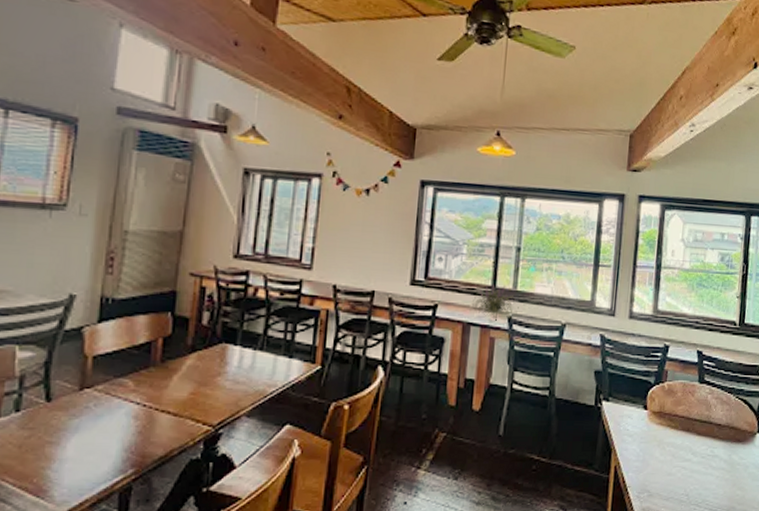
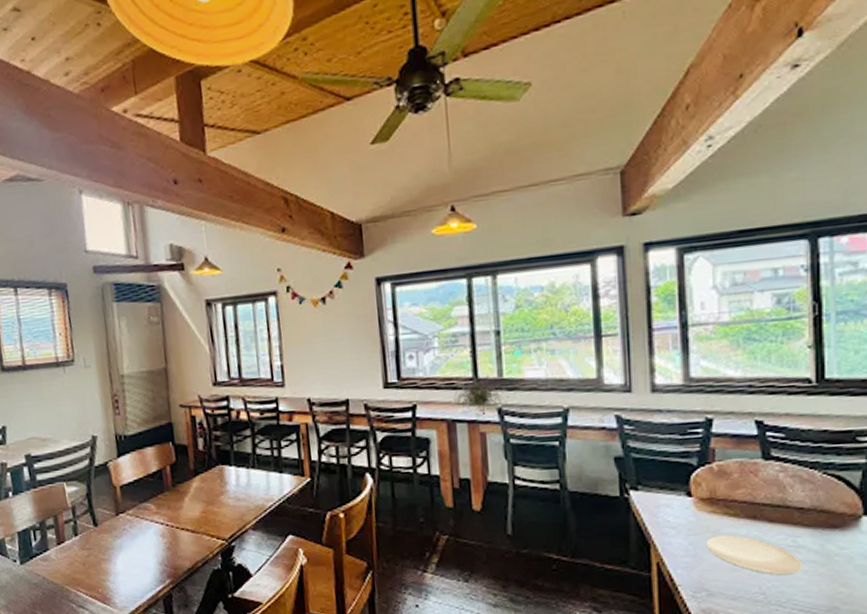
plate: none [652,444,716,479] -> present [706,535,803,575]

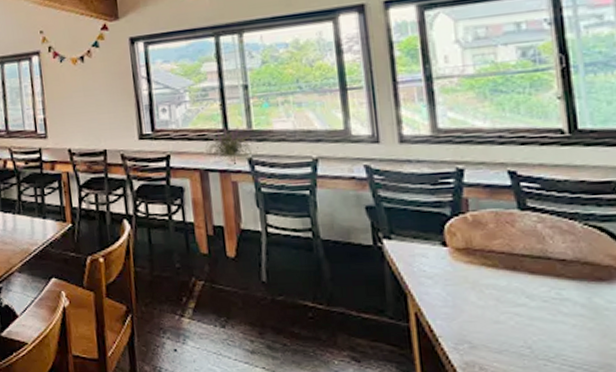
plate: present [706,535,803,575] -> none [465,286,570,329]

